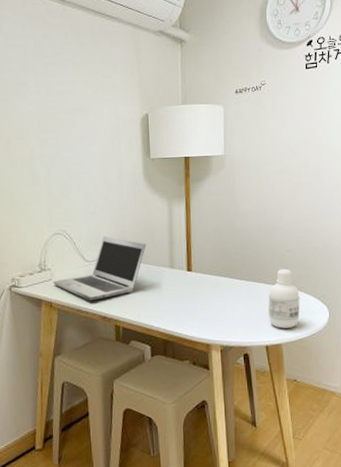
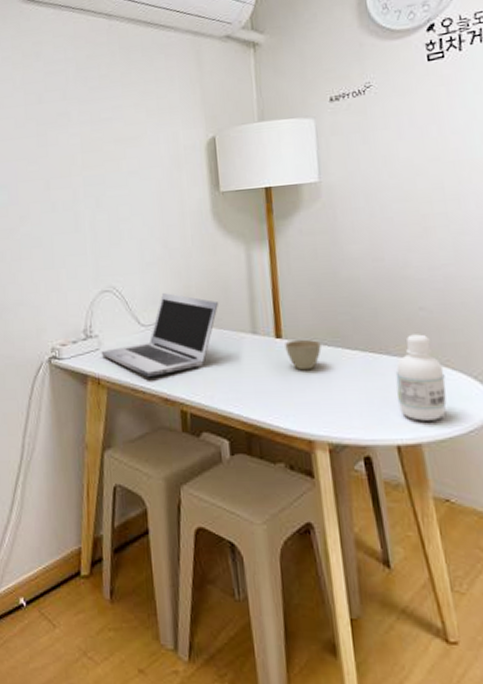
cup: none [194,272,219,295] -> present [285,339,322,371]

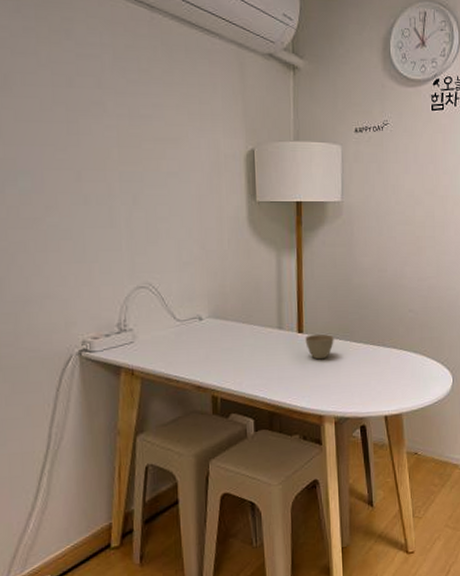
laptop: present [101,293,218,378] -> none [135,291,250,368]
bottle: present [395,334,447,421] -> none [388,330,422,397]

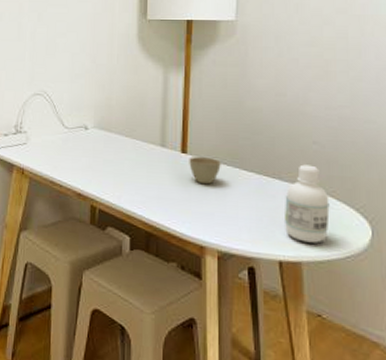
bottle: none [388,330,422,397] -> present [285,164,330,244]

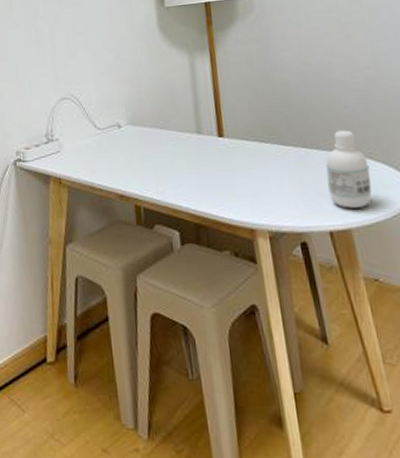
cup: present [189,156,221,185] -> none [226,137,259,166]

